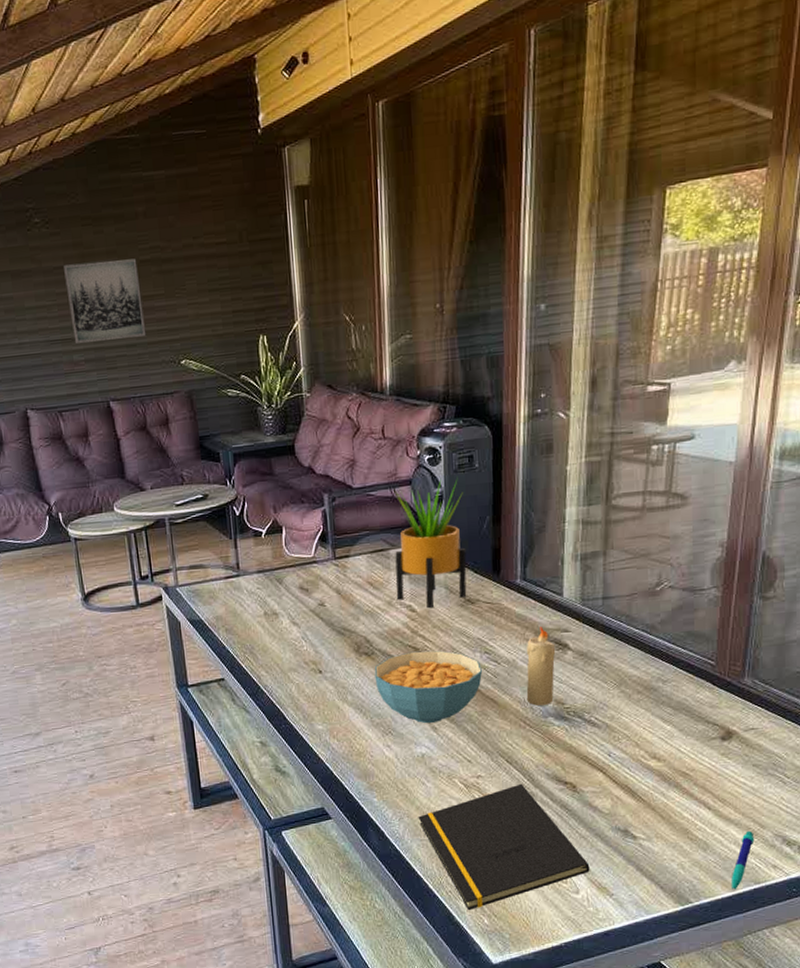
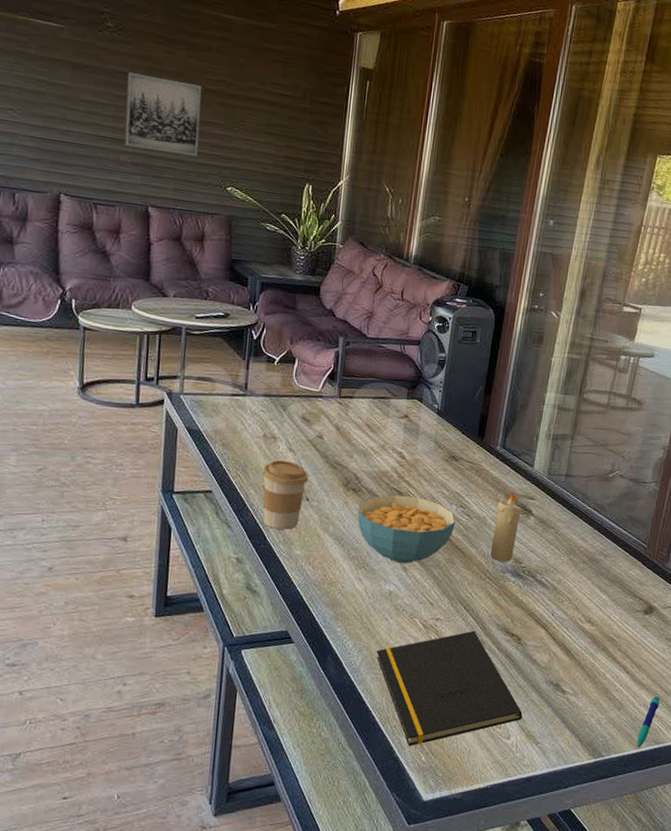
coffee cup: none [269,635,317,707] -> present [262,459,308,530]
potted plant: present [394,480,467,609] -> none [390,347,463,458]

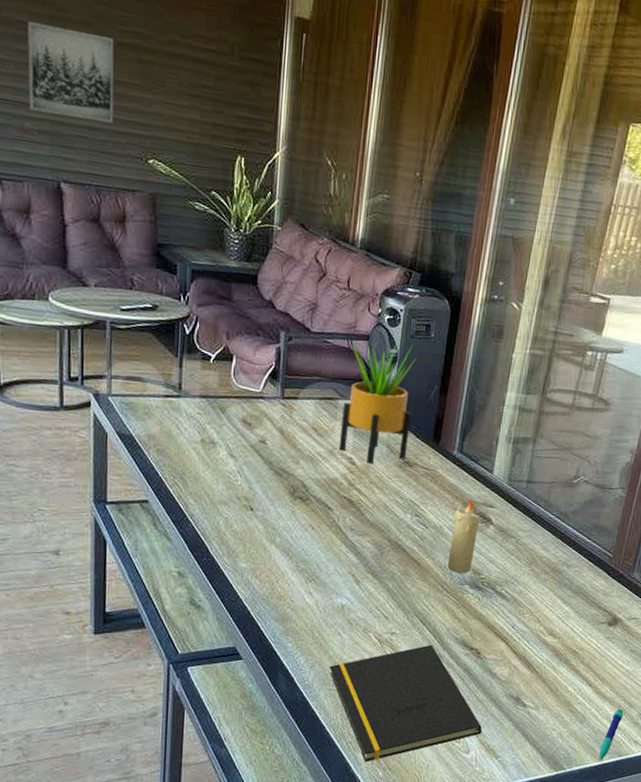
coffee cup: present [262,459,308,530] -> none [201,466,252,541]
cereal bowl: present [357,494,456,564] -> none [306,503,410,577]
potted plant: none [390,347,463,458] -> present [338,342,416,464]

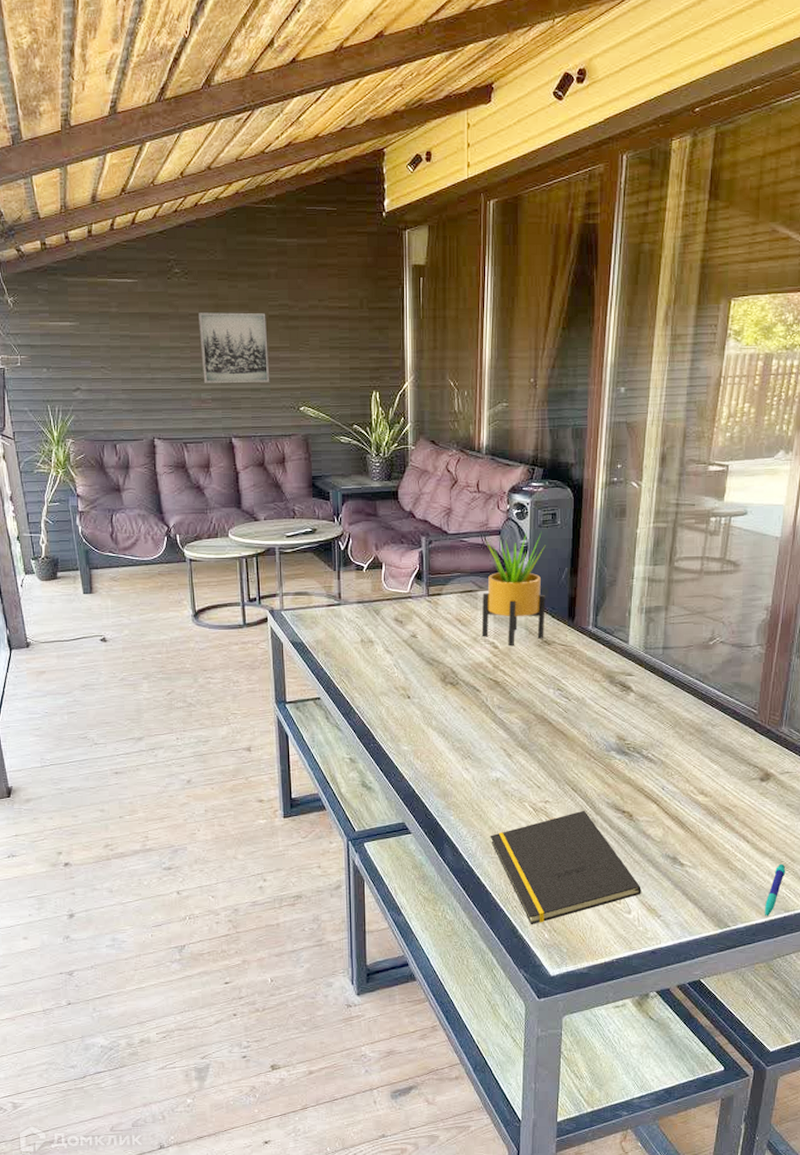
candle: present [447,499,480,573] -> none [592,669,620,740]

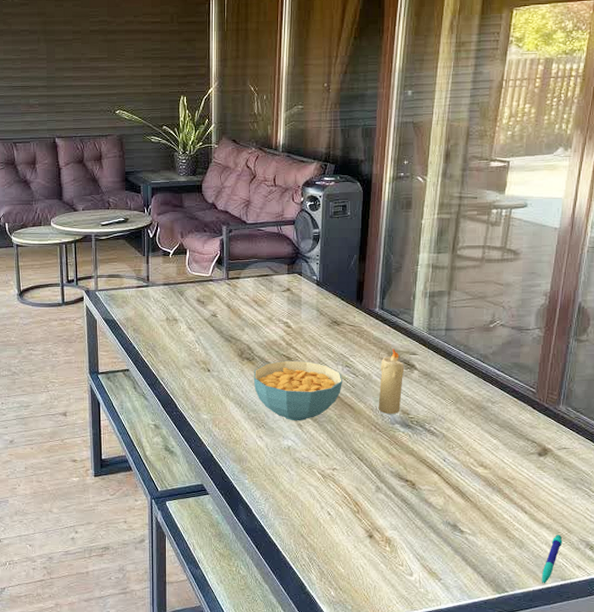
wall art: present [199,312,270,383] -> none [29,28,90,90]
cereal bowl: none [458,684,554,751] -> present [253,360,342,421]
potted plant: present [481,533,546,647] -> none [276,223,336,326]
notepad: present [490,810,641,924] -> none [281,478,423,582]
candle: none [592,669,620,740] -> present [378,349,405,414]

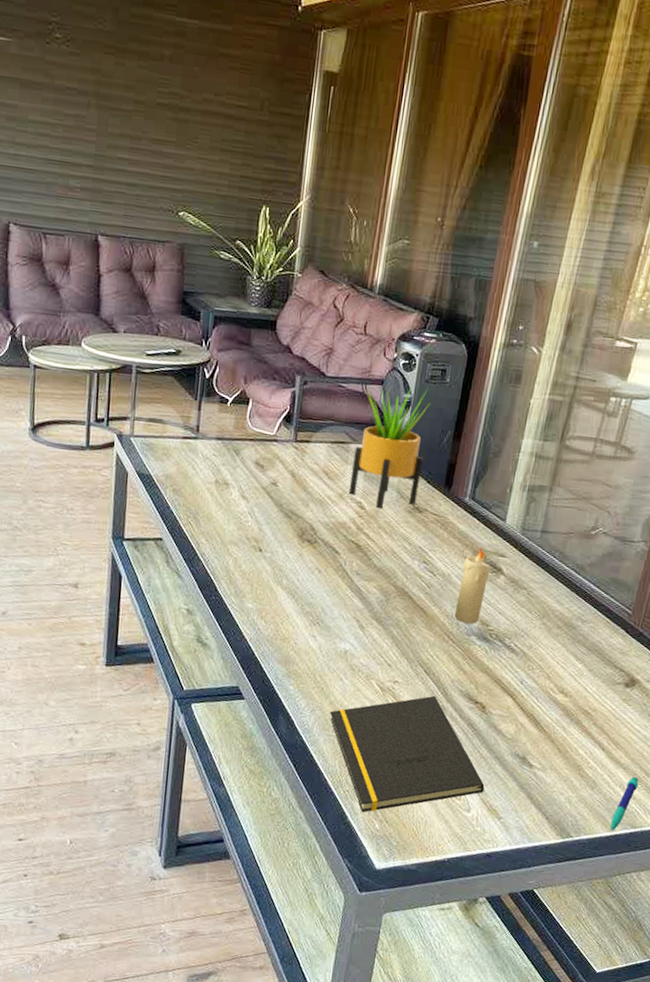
cereal bowl: present [253,360,342,421] -> none [312,547,418,622]
potted plant: none [276,223,336,326] -> present [348,387,431,509]
notepad: none [281,478,423,582] -> present [329,695,485,812]

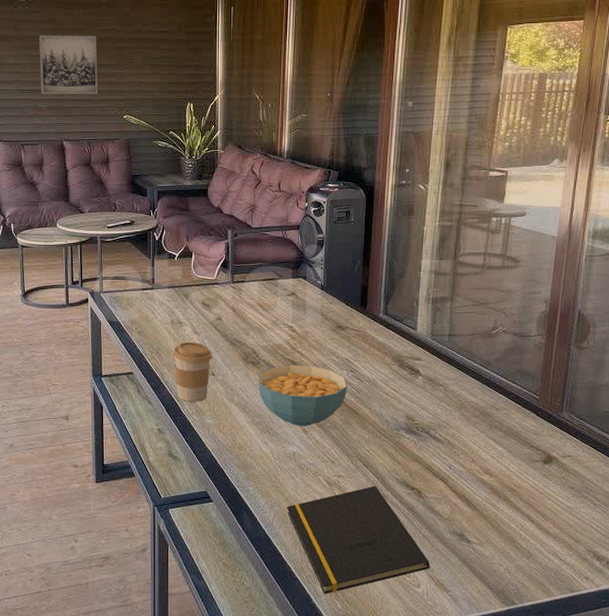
wall art: none [73,88,154,179] -> present [39,35,98,94]
coffee cup: none [213,507,262,581] -> present [173,341,212,402]
cereal bowl: none [312,547,418,622] -> present [258,364,347,427]
potted plant: present [348,387,431,509] -> none [281,228,340,330]
candle: present [454,547,490,624] -> none [383,354,409,420]
pen: present [610,776,639,832] -> none [550,544,570,597]

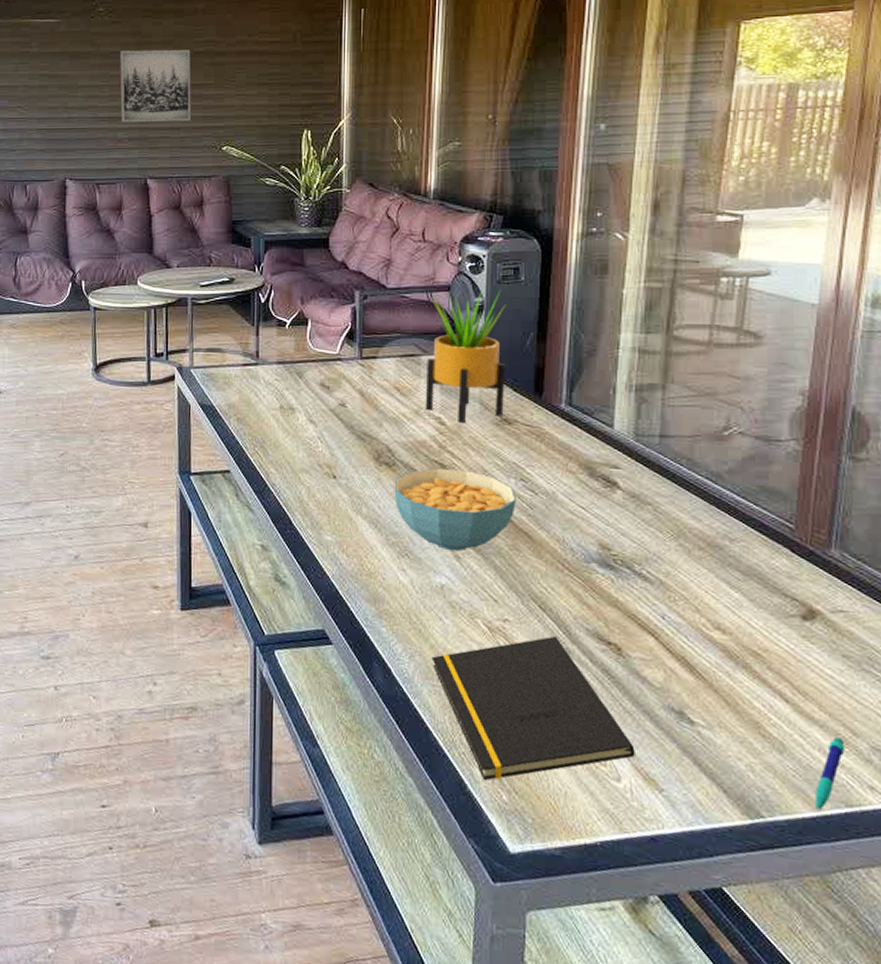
coffee cup: present [173,341,212,402] -> none [281,433,333,512]
potted plant: none [281,228,340,330] -> present [425,289,506,424]
pen: none [550,544,570,597] -> present [816,736,845,811]

